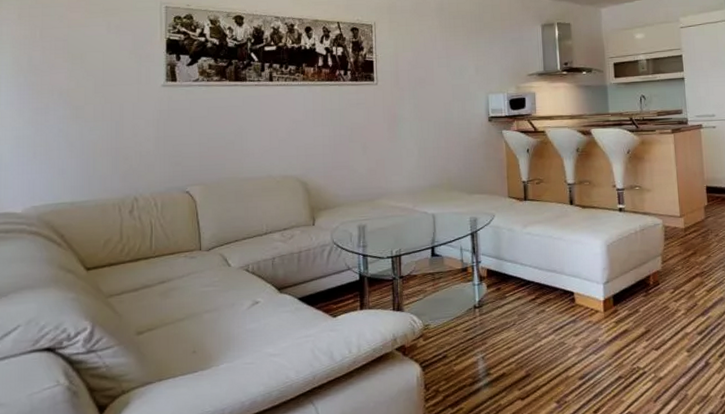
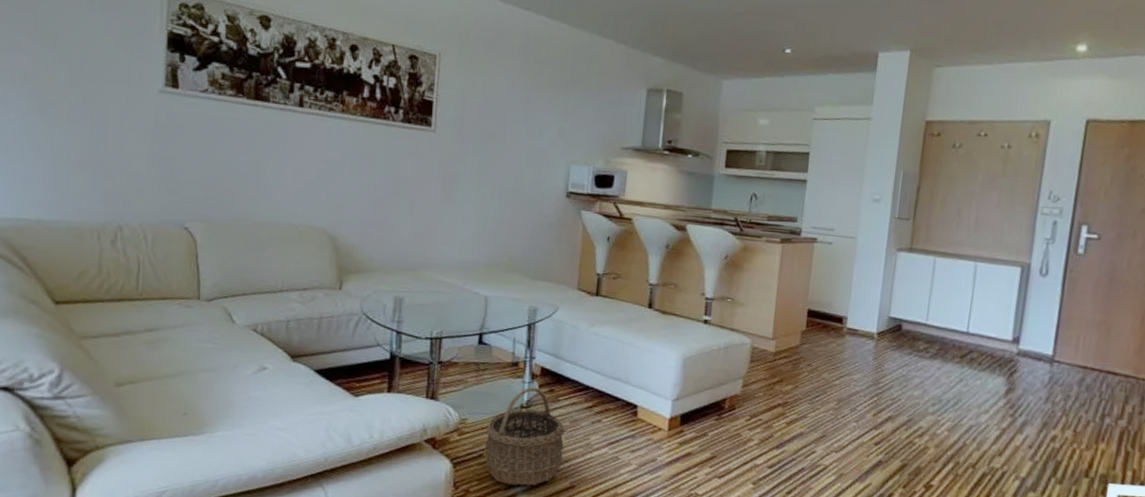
wicker basket: none [447,287,516,381] -> present [485,386,565,486]

